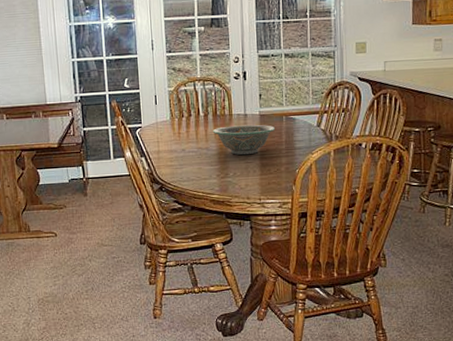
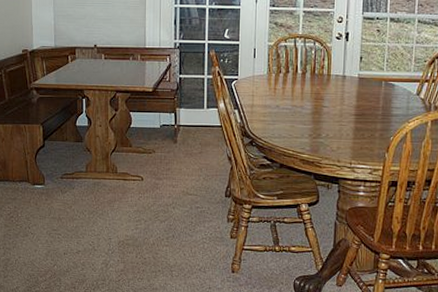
decorative bowl: present [212,124,276,155] -> none [309,86,374,117]

